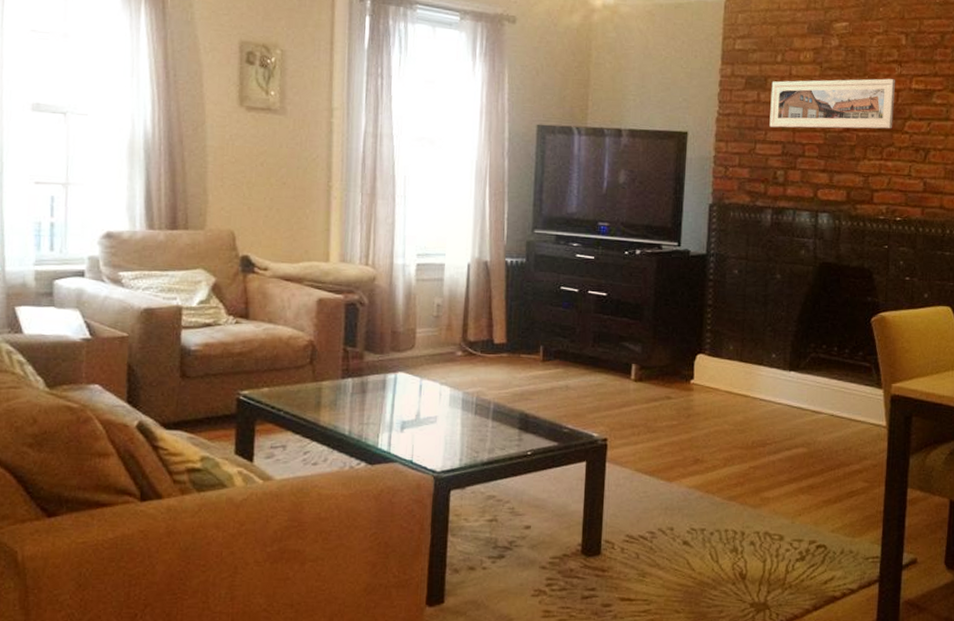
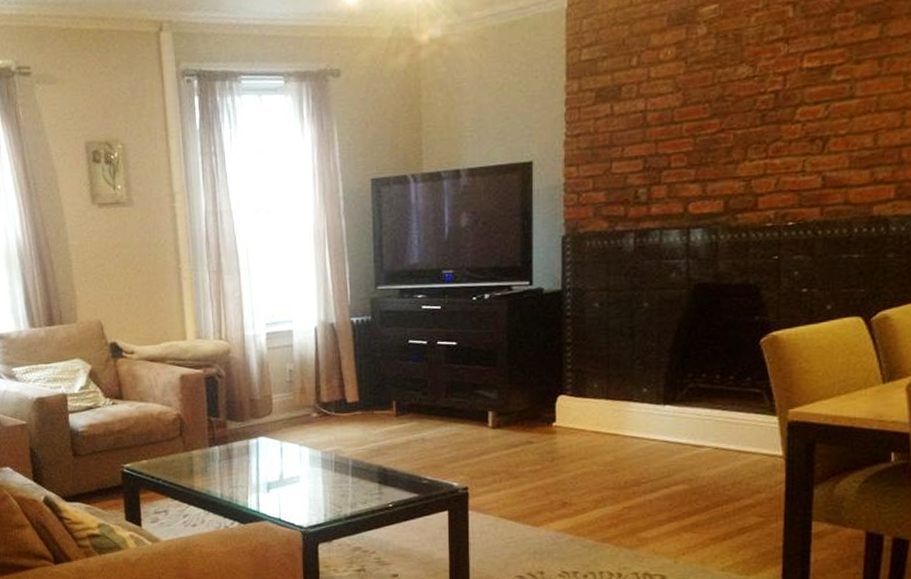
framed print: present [769,78,895,129] -> none [626,61,781,142]

